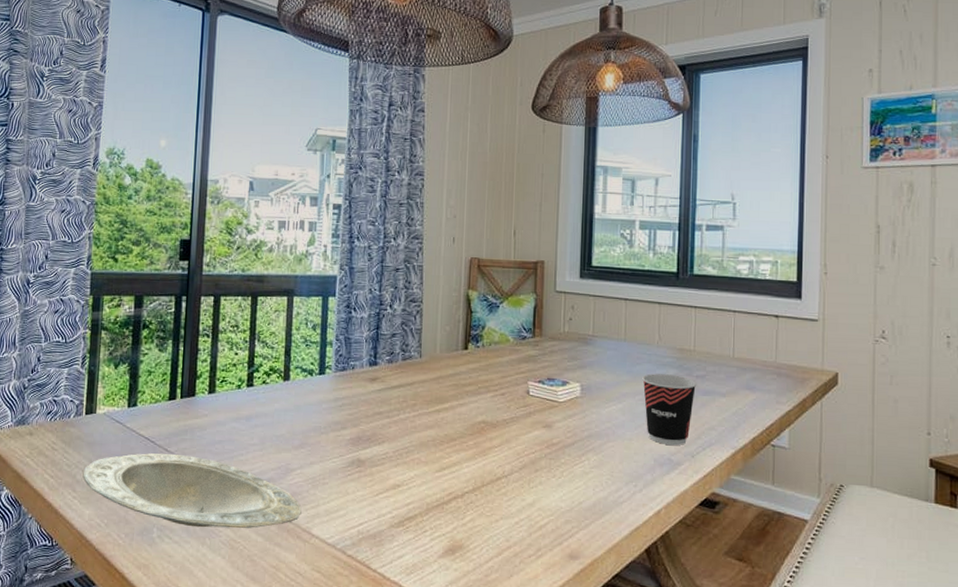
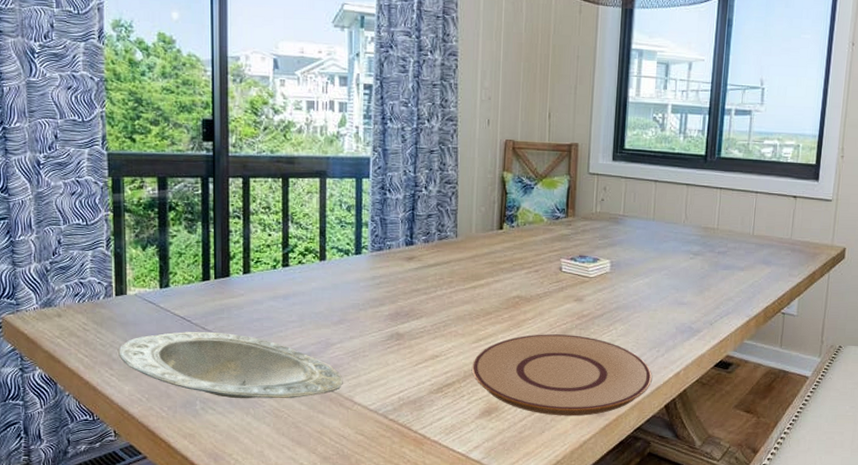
plate: none [435,463,630,559] -> present [472,334,652,416]
cup: present [642,373,697,446] -> none [668,250,719,315]

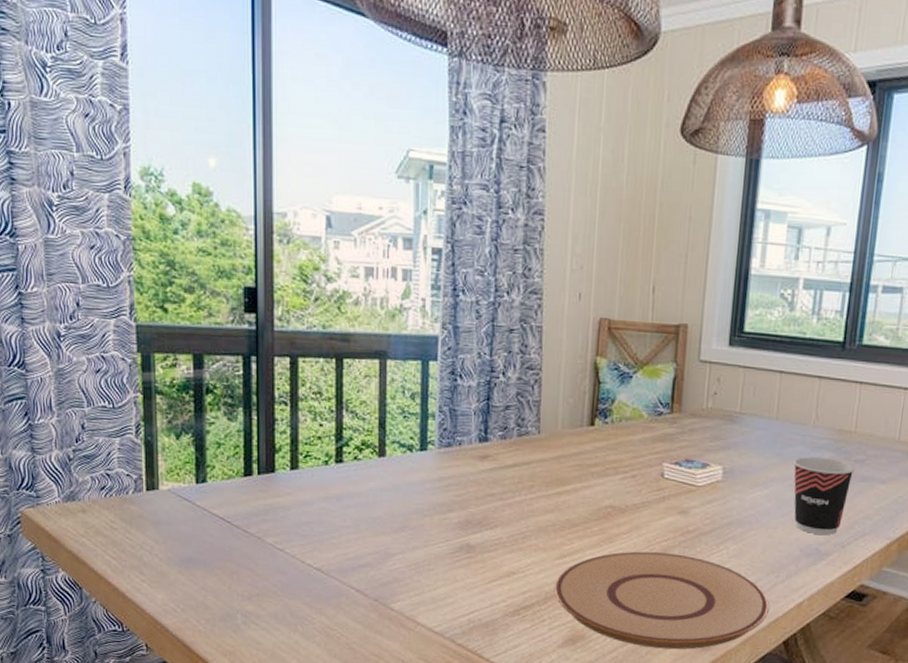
plate: present [118,331,343,399] -> none [150,534,404,616]
cup: none [668,250,719,315] -> present [793,457,855,536]

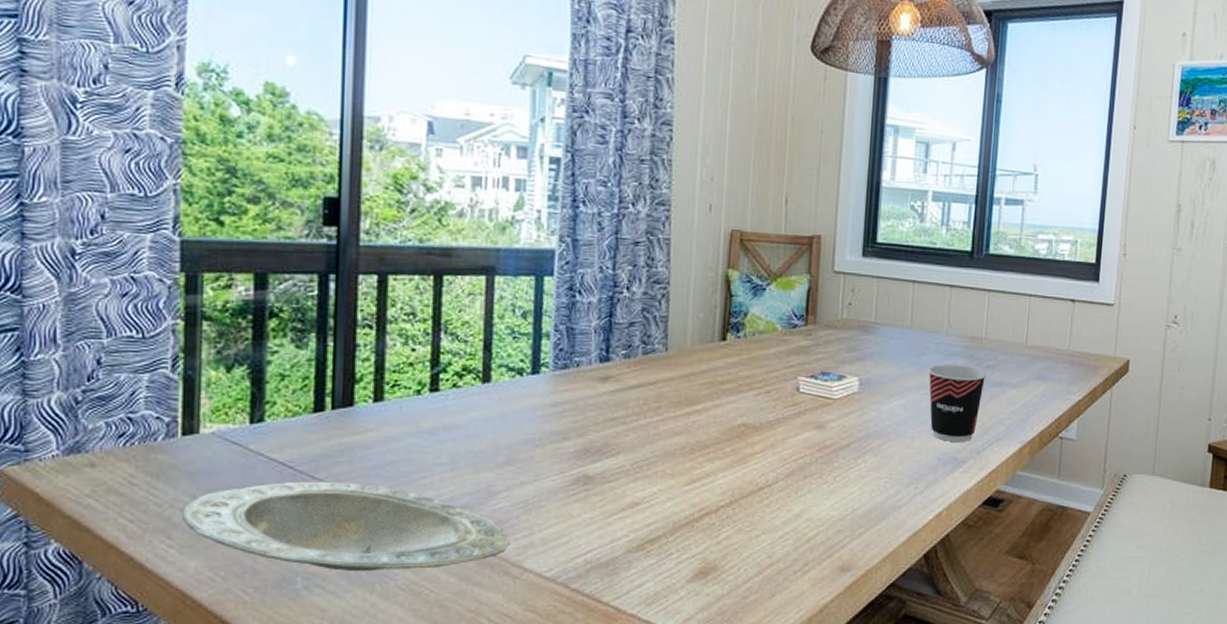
plate: none [150,534,404,616] -> present [182,481,510,572]
plate: present [555,551,769,650] -> none [684,471,909,574]

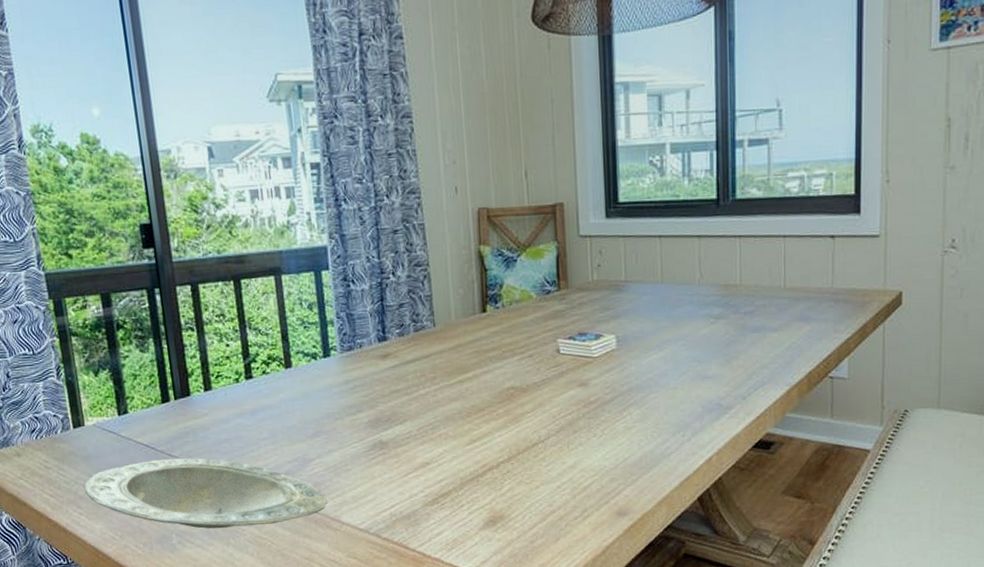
cup: present [928,364,987,443] -> none [684,314,745,390]

